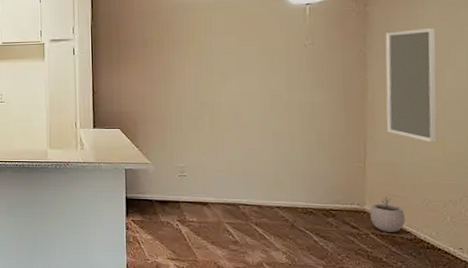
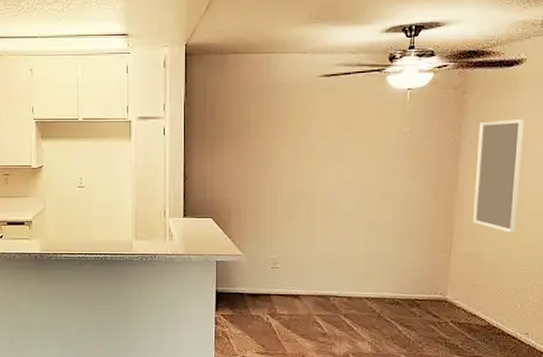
plant pot: present [369,197,405,232] -> none [450,286,481,320]

